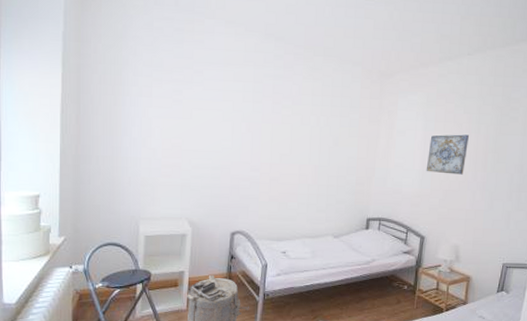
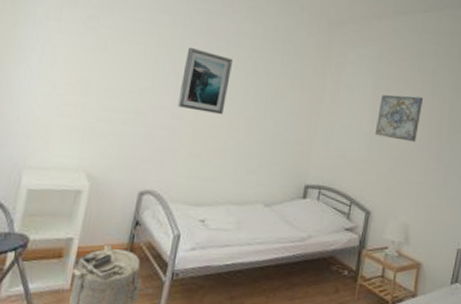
wall art: none [254,108,297,164] -> present [177,47,233,114]

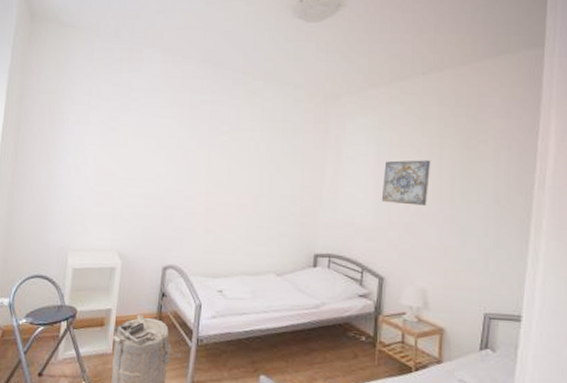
wall art: present [177,47,233,114] -> none [189,134,236,193]

